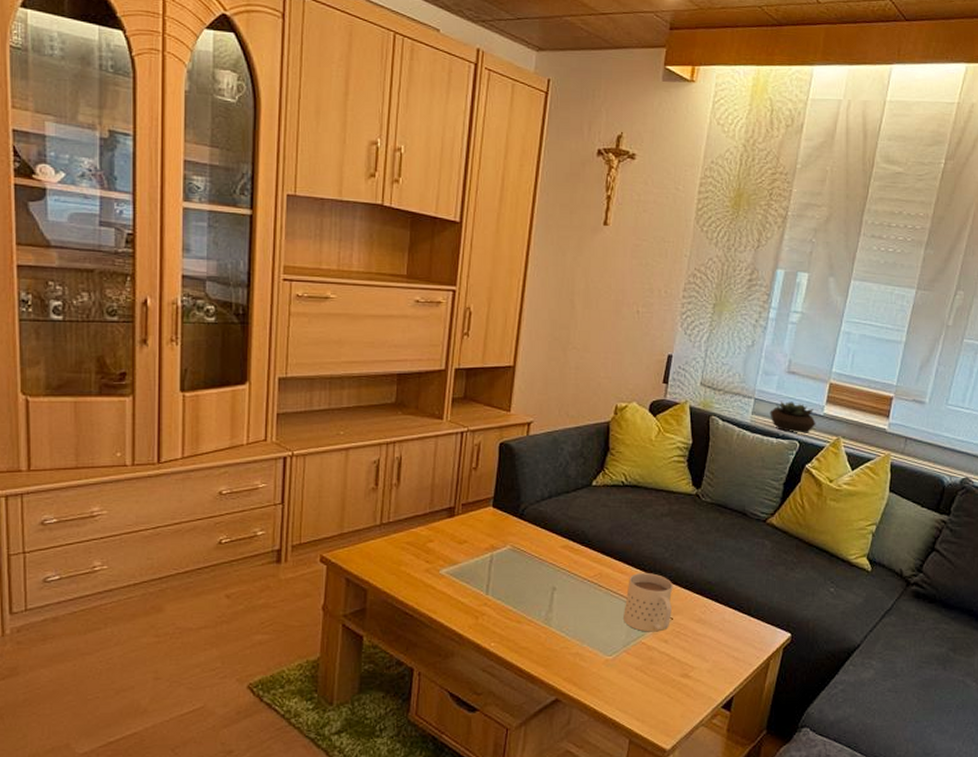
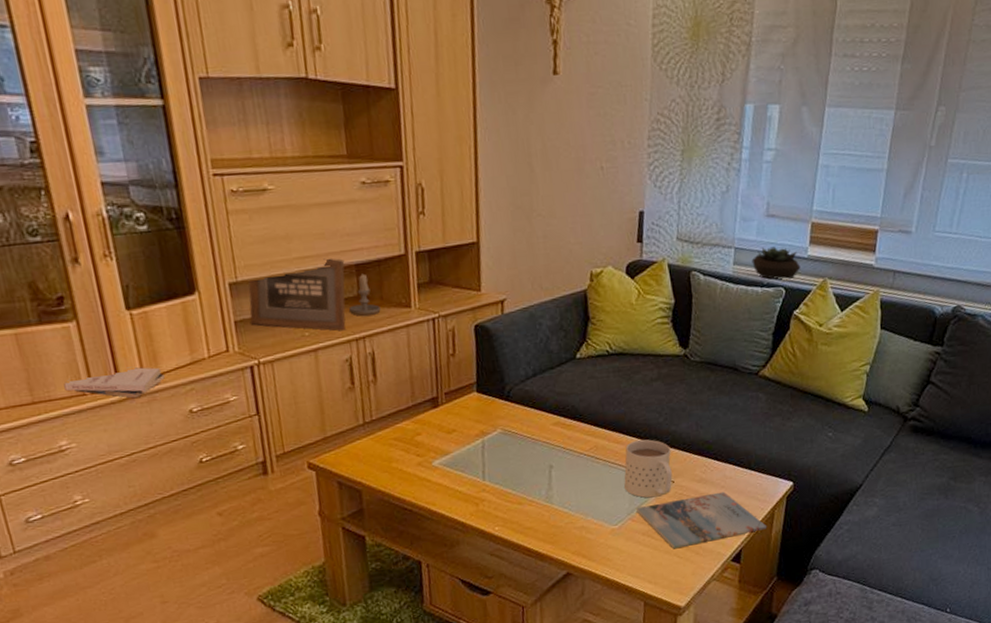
books: none [108,445,202,475] -> present [64,367,165,399]
picture frame: none [292,365,388,434] -> present [248,258,346,331]
candle: none [385,383,414,423] -> present [349,274,381,317]
magazine: none [633,635,761,688] -> present [636,491,768,549]

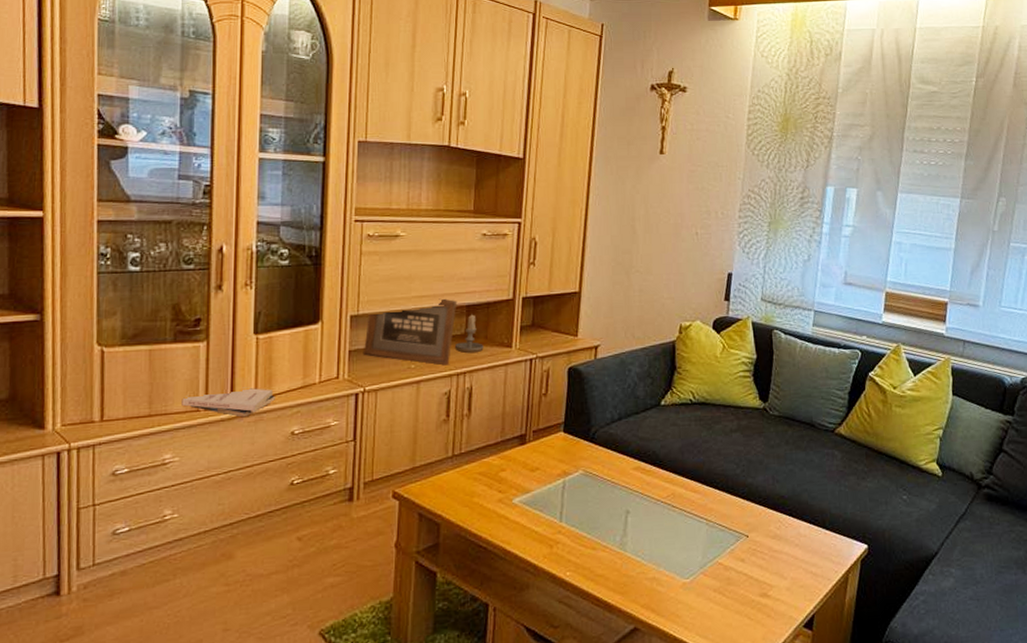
mug: present [624,439,673,498] -> none [698,490,747,552]
magazine: present [636,491,768,549] -> none [709,550,841,610]
succulent plant: present [751,246,801,280] -> none [830,311,876,343]

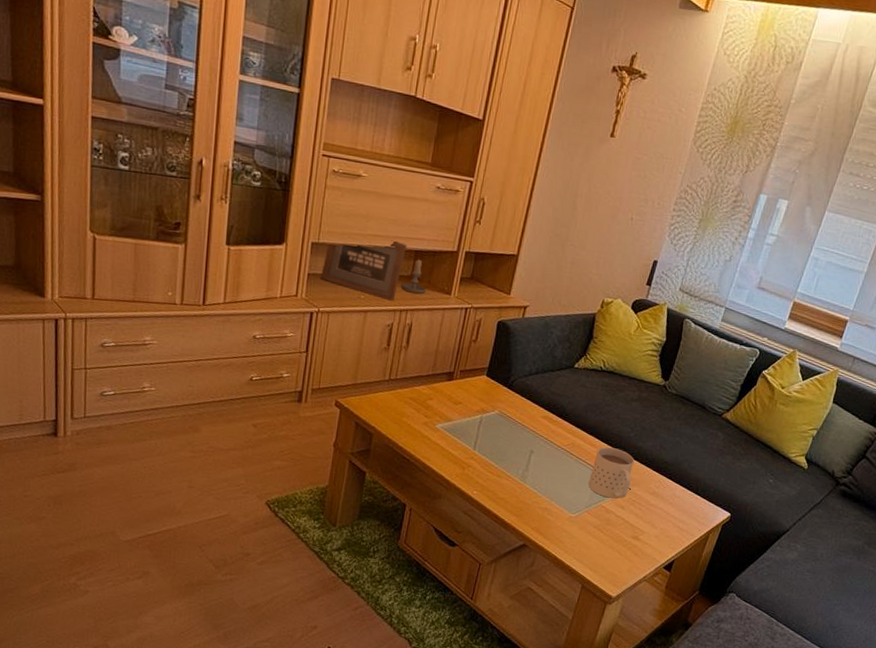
books: present [181,387,275,418] -> none [161,288,241,317]
mug: none [698,490,747,552] -> present [588,446,635,499]

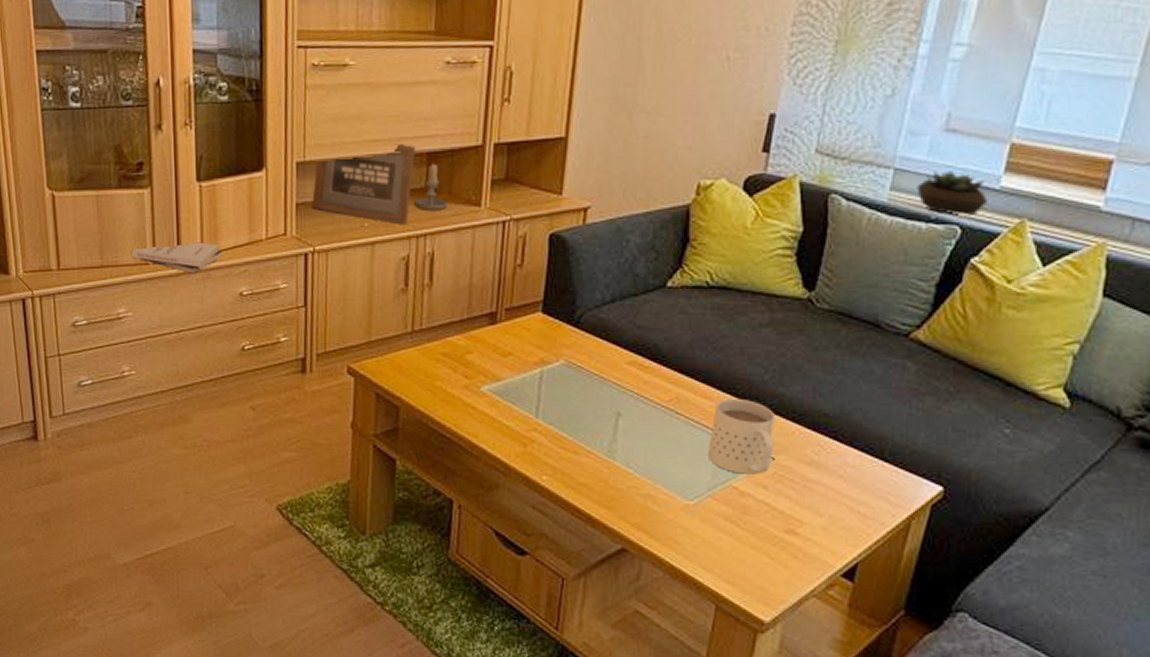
books: none [161,288,241,317] -> present [131,240,222,274]
succulent plant: none [737,313,777,344] -> present [916,171,988,215]

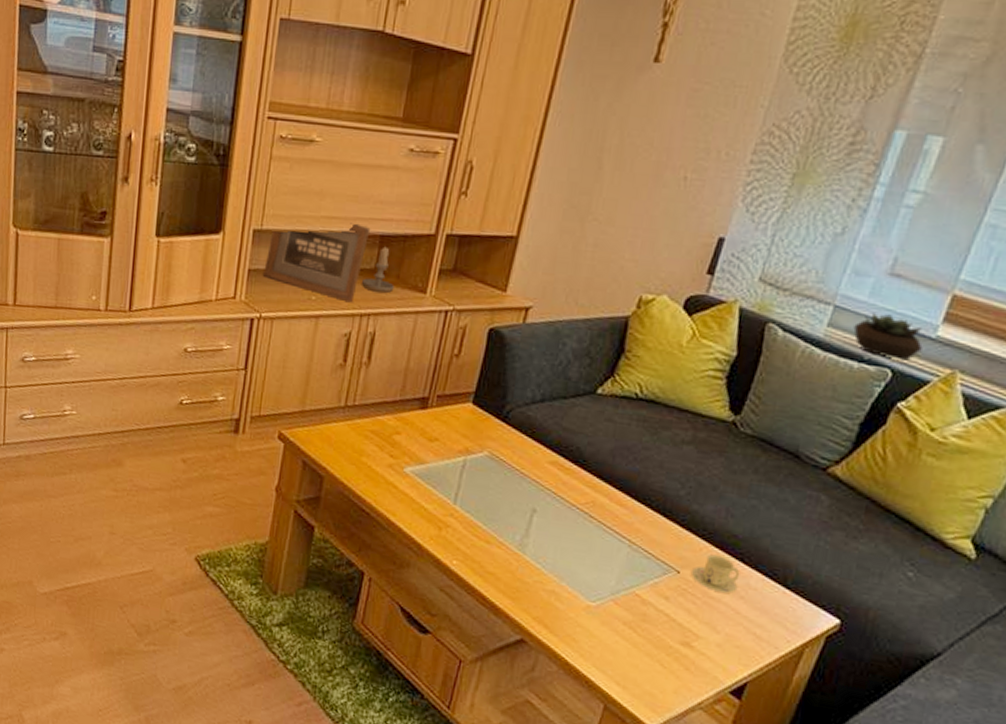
books: present [131,240,222,274] -> none [84,291,172,325]
mug: present [708,398,775,475] -> none [615,508,686,586]
cup and saucer: none [785,436,836,474] -> present [690,554,740,594]

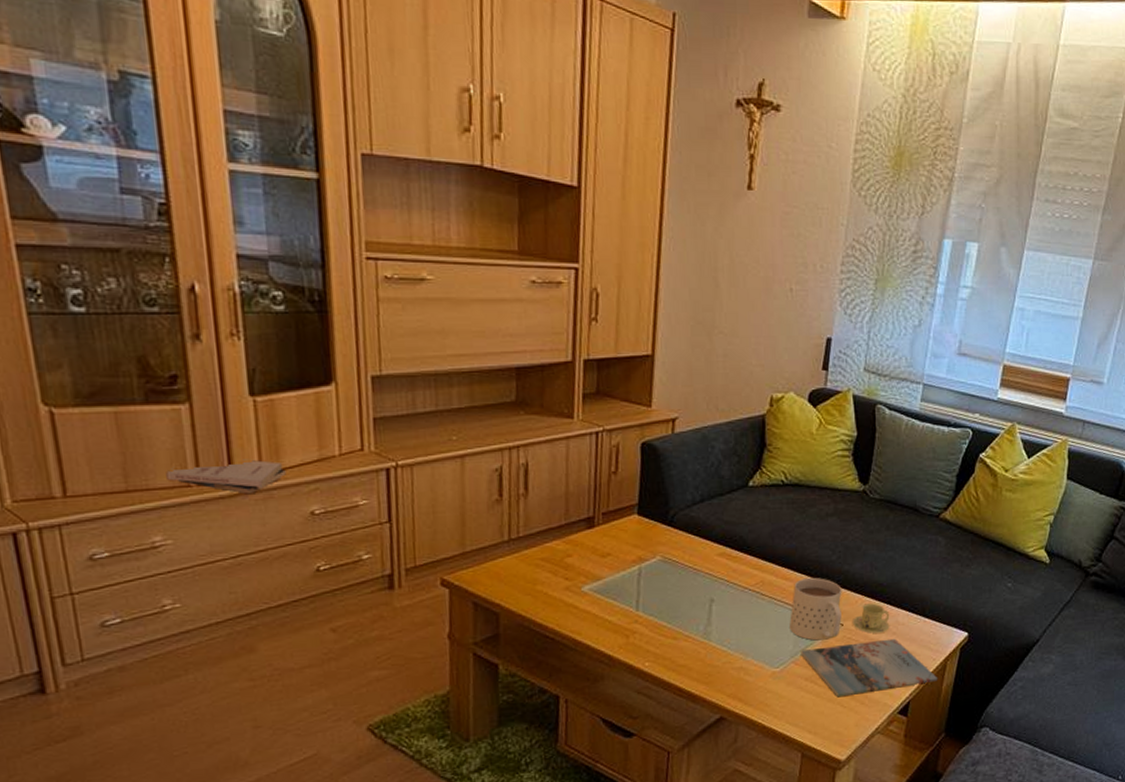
books: none [84,291,172,325] -> present [166,459,286,495]
picture frame: present [263,223,371,303] -> none [392,358,505,438]
candle: present [362,246,394,294] -> none [505,378,540,425]
mug: none [615,508,686,586] -> present [790,577,842,641]
magazine: none [623,589,790,669] -> present [801,638,938,698]
succulent plant: present [853,313,923,361] -> none [940,386,990,421]

